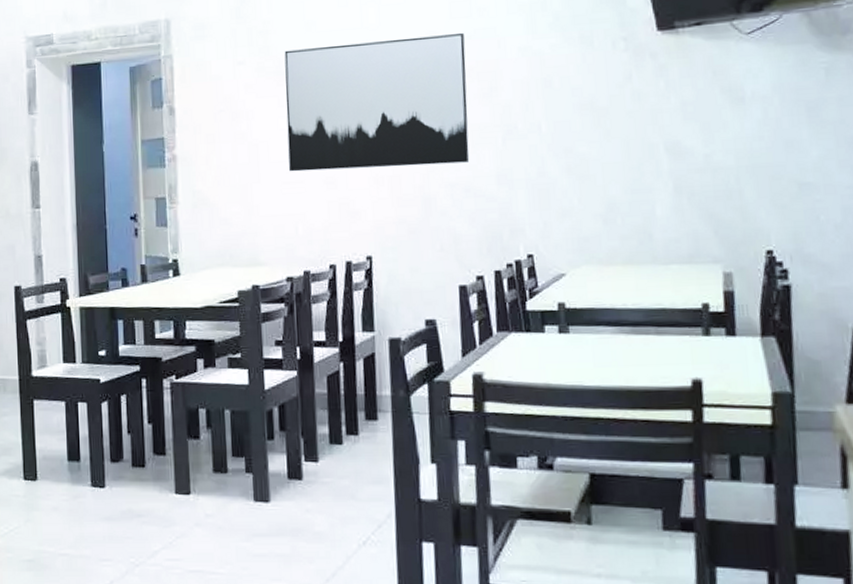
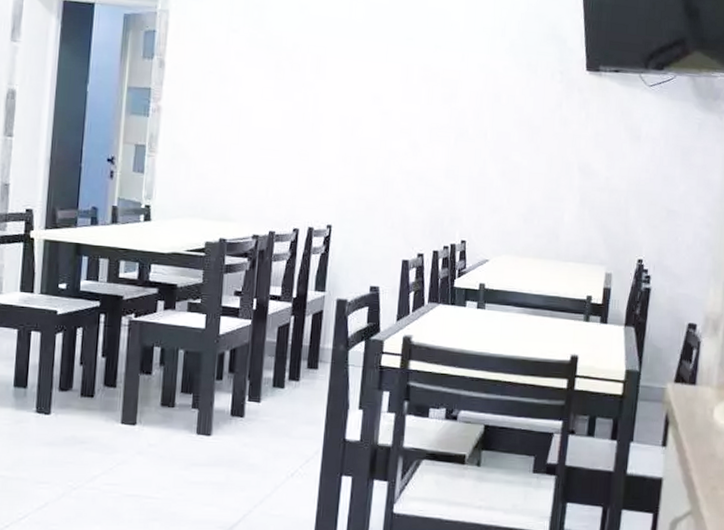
wall art: present [284,33,470,172] -> none [268,27,436,155]

